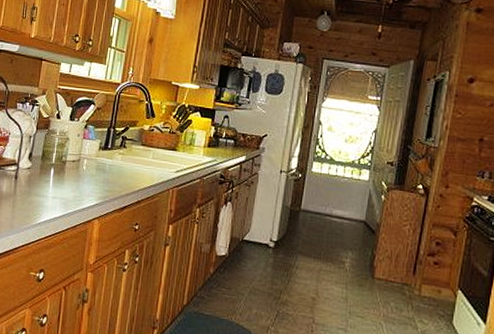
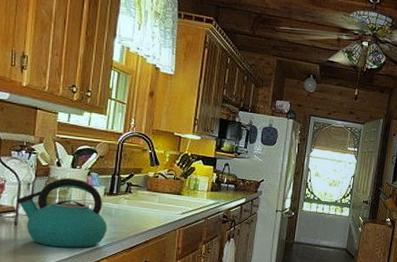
kettle: none [18,130,101,206] -> present [16,178,107,248]

